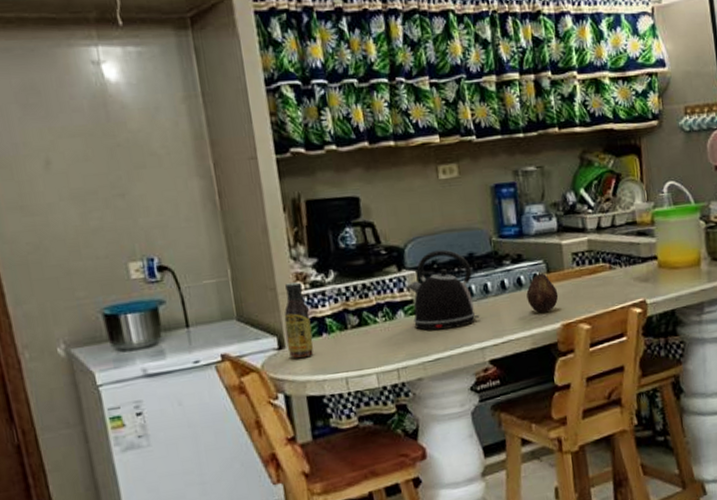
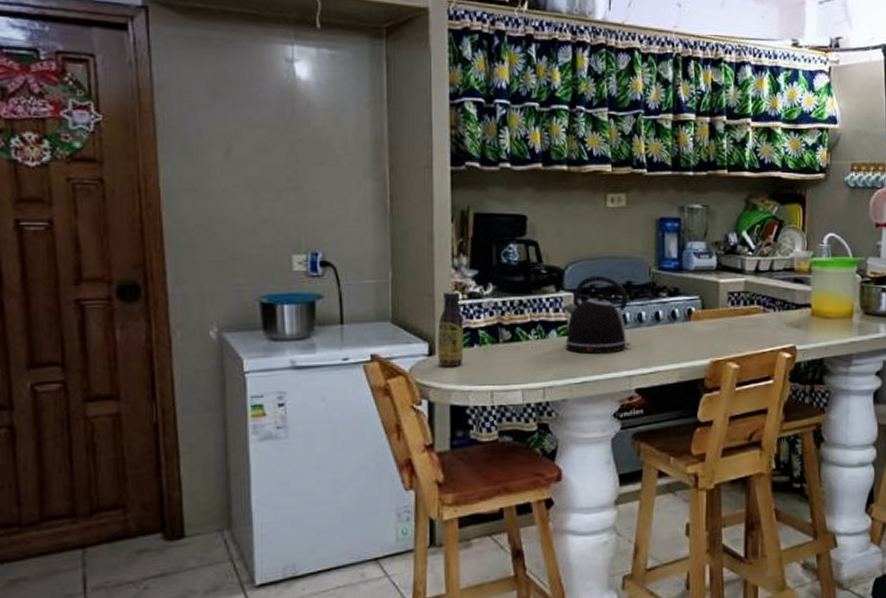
fruit: present [526,272,559,313] -> none [679,307,711,347]

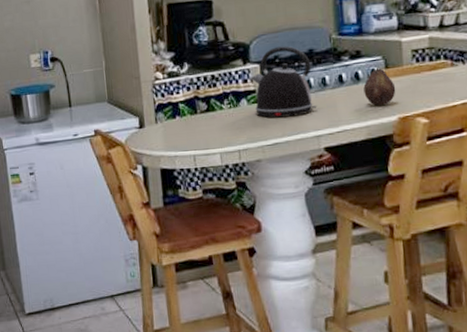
sauce bottle: present [438,292,464,367] -> none [145,72,168,137]
fruit: none [679,307,711,347] -> present [363,67,396,106]

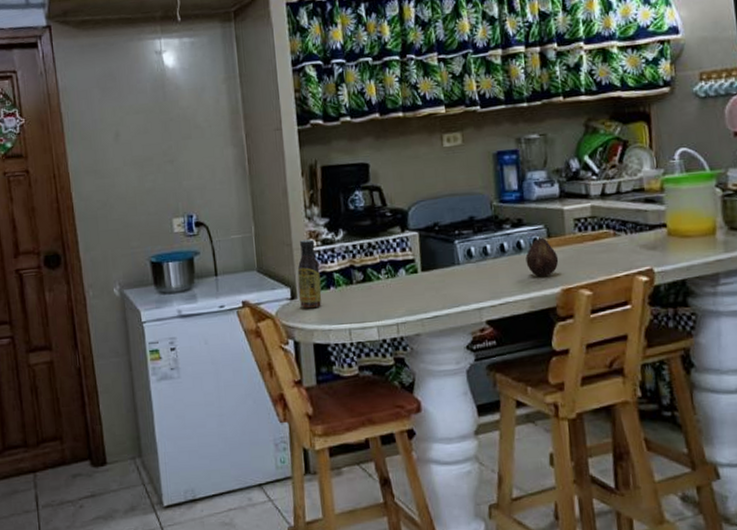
sauce bottle: none [145,72,168,137] -> present [297,239,322,309]
kettle: present [250,46,317,118] -> none [409,212,479,289]

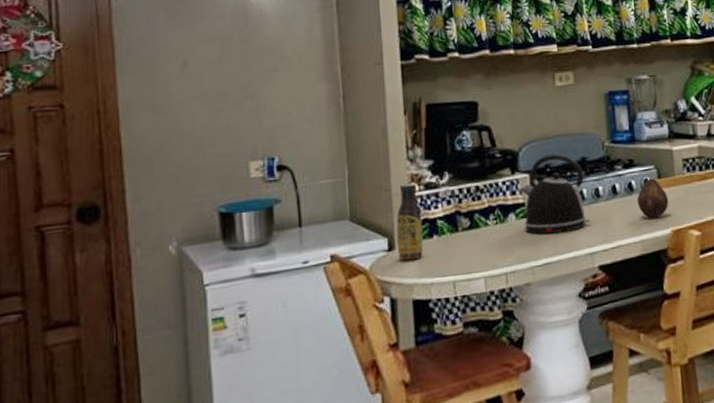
kettle: none [409,212,479,289] -> present [519,153,591,234]

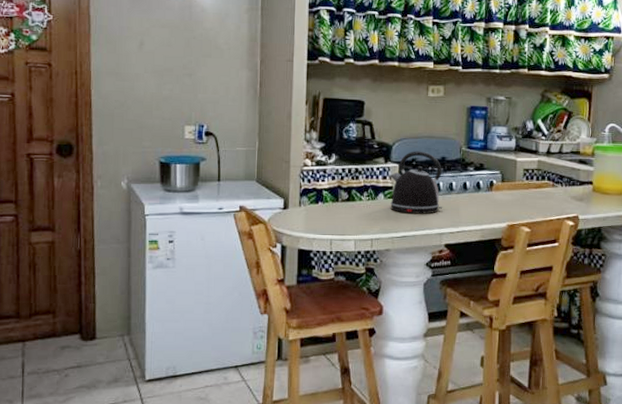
sauce bottle: present [396,183,424,261] -> none [291,159,311,219]
fruit: present [637,177,669,218] -> none [482,180,508,213]

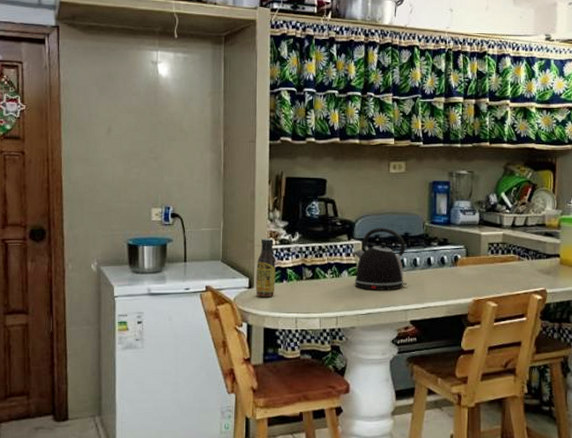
sauce bottle: none [291,159,311,219] -> present [256,238,276,298]

